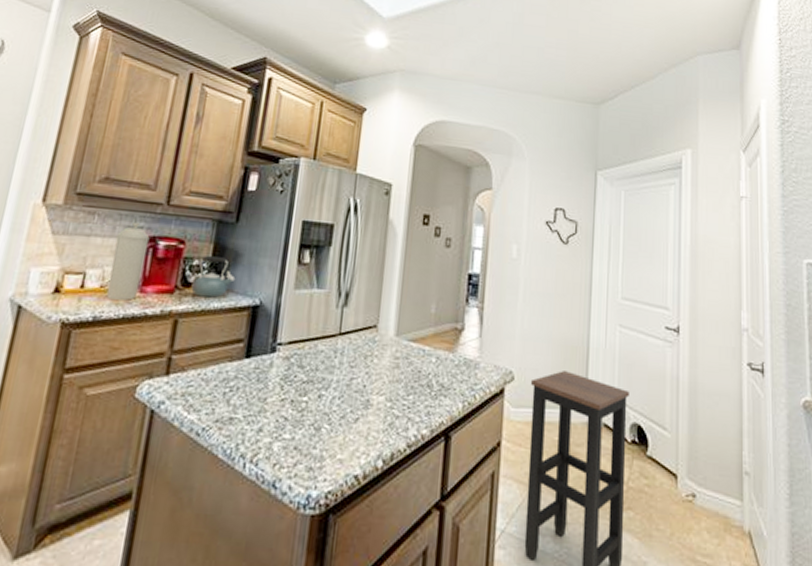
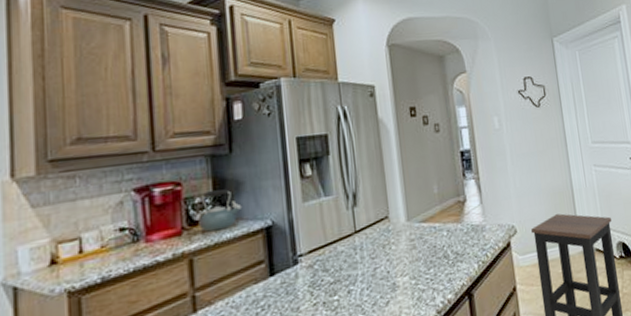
canister: present [107,223,150,302] -> none [106,176,144,258]

